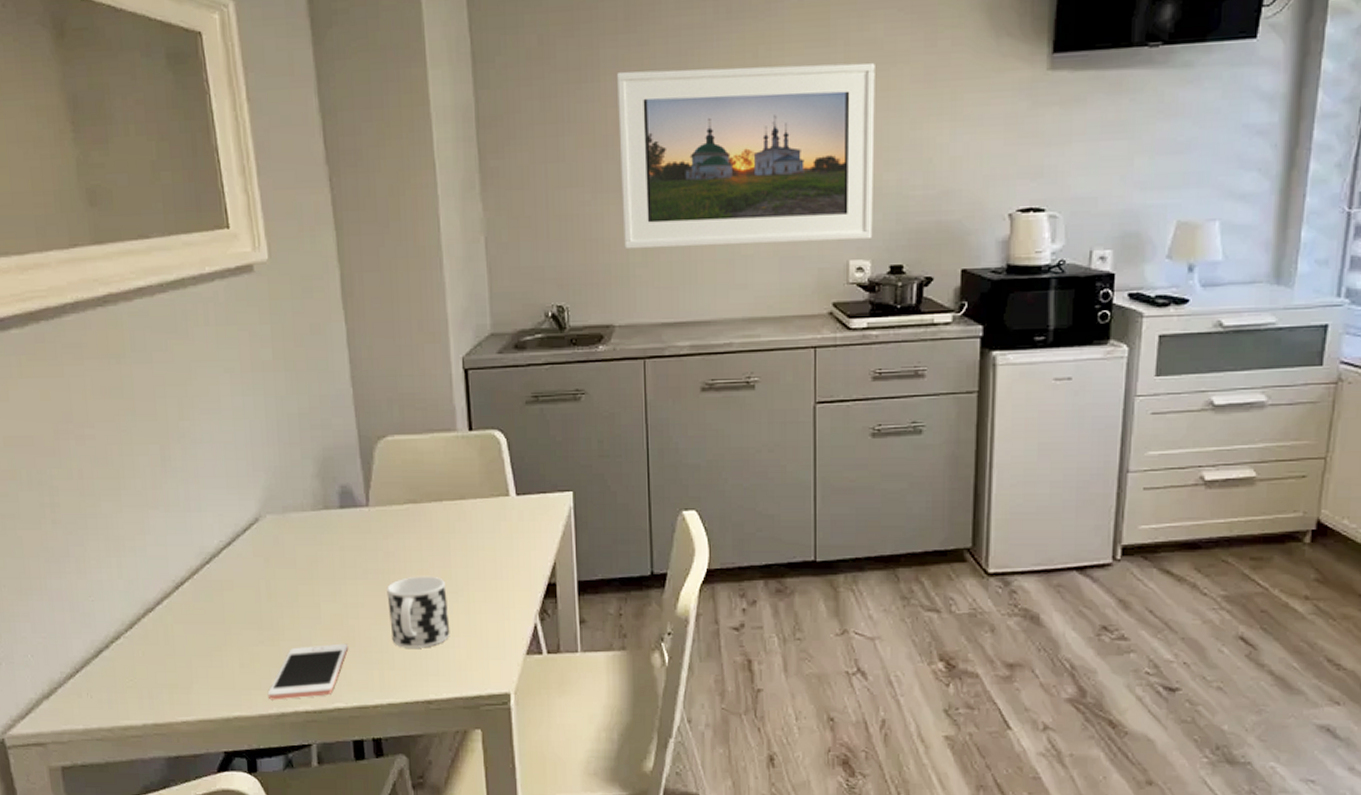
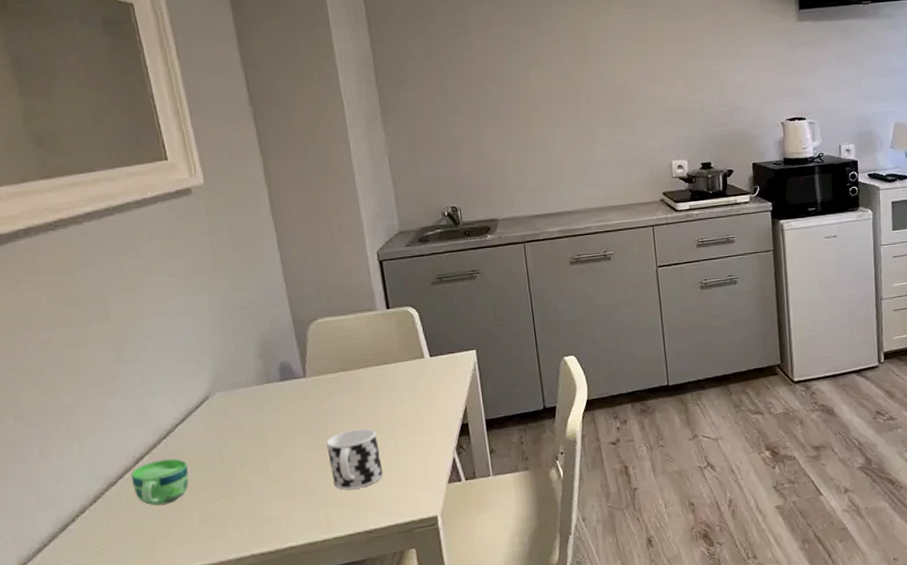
cup: none [170,588,232,641] -> present [131,458,189,506]
cell phone: present [267,643,349,700] -> none [226,492,297,548]
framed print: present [616,62,875,250] -> none [483,18,687,161]

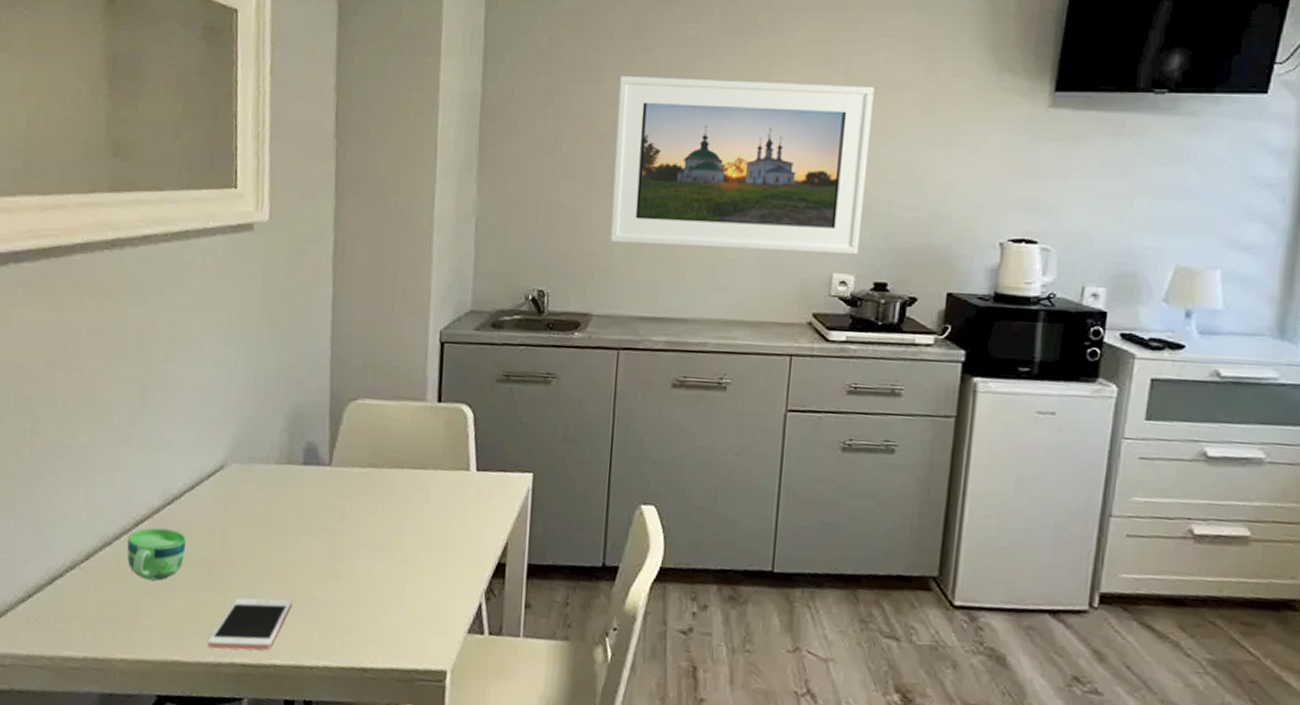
cell phone: none [226,492,297,548] -> present [207,598,293,651]
cup: present [326,428,383,490] -> none [336,540,396,614]
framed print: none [483,18,687,161] -> present [610,75,874,255]

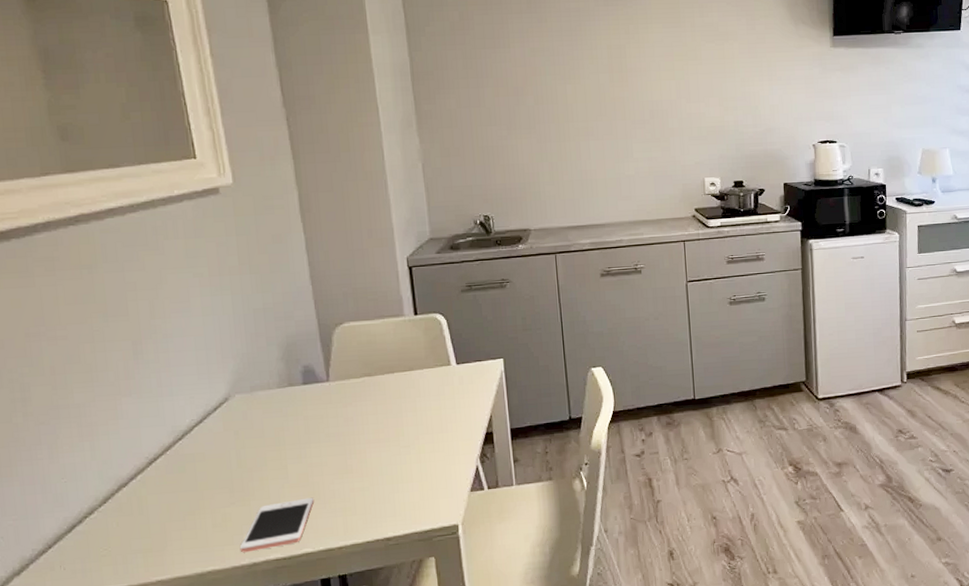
cup: present [127,527,186,581] -> none [144,461,204,508]
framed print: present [610,75,874,255] -> none [522,39,720,172]

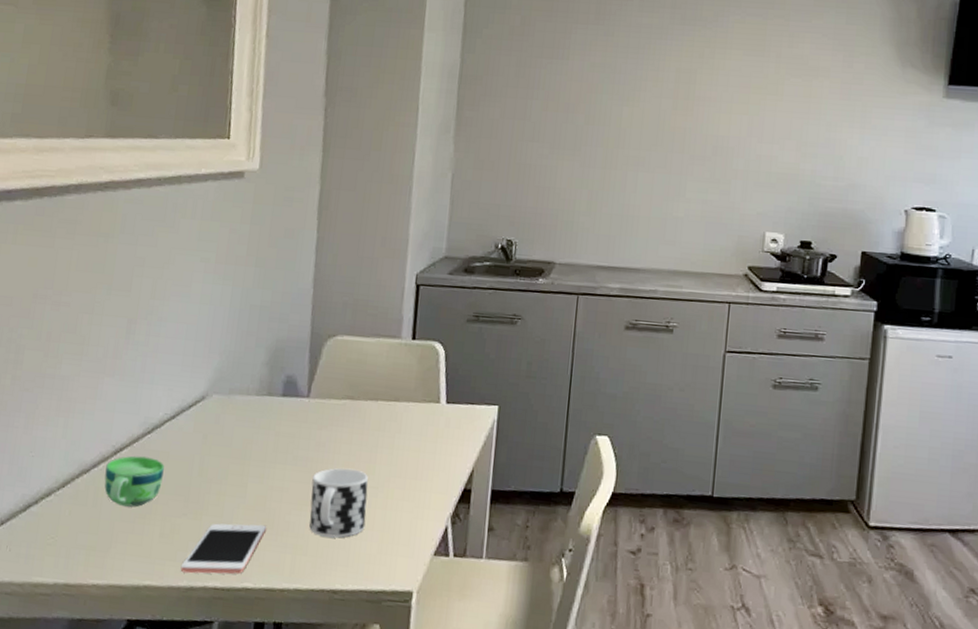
cup: none [144,461,204,508] -> present [104,456,164,507]
cup: none [347,434,405,496] -> present [309,468,368,538]

